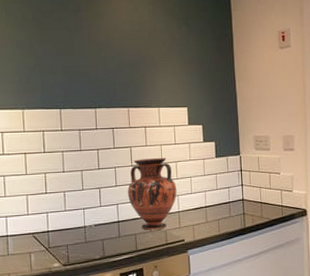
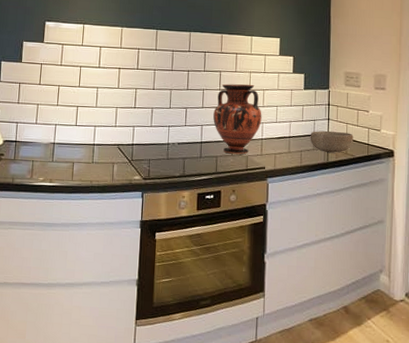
bowl: none [225,196,268,218] -> present [310,130,354,153]

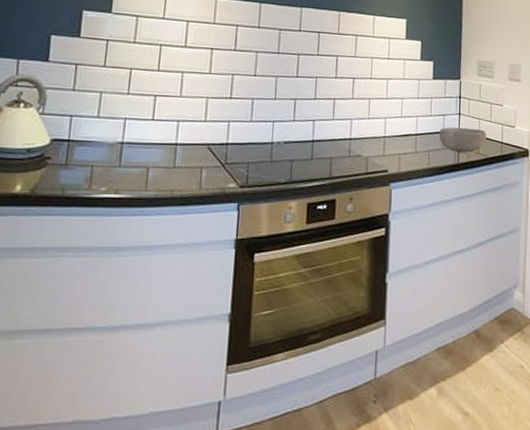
vase: present [213,84,262,155] -> none [327,71,385,155]

